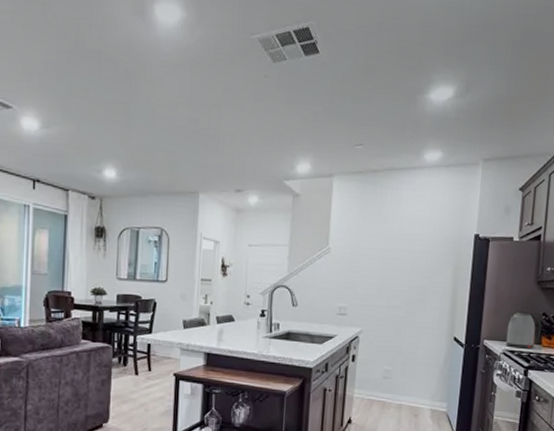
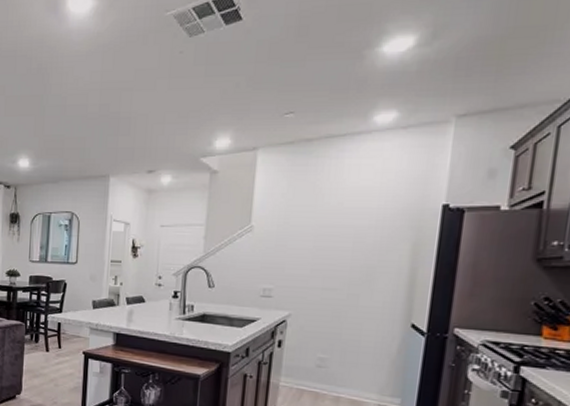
kettle: present [505,311,542,349] -> none [486,295,543,341]

